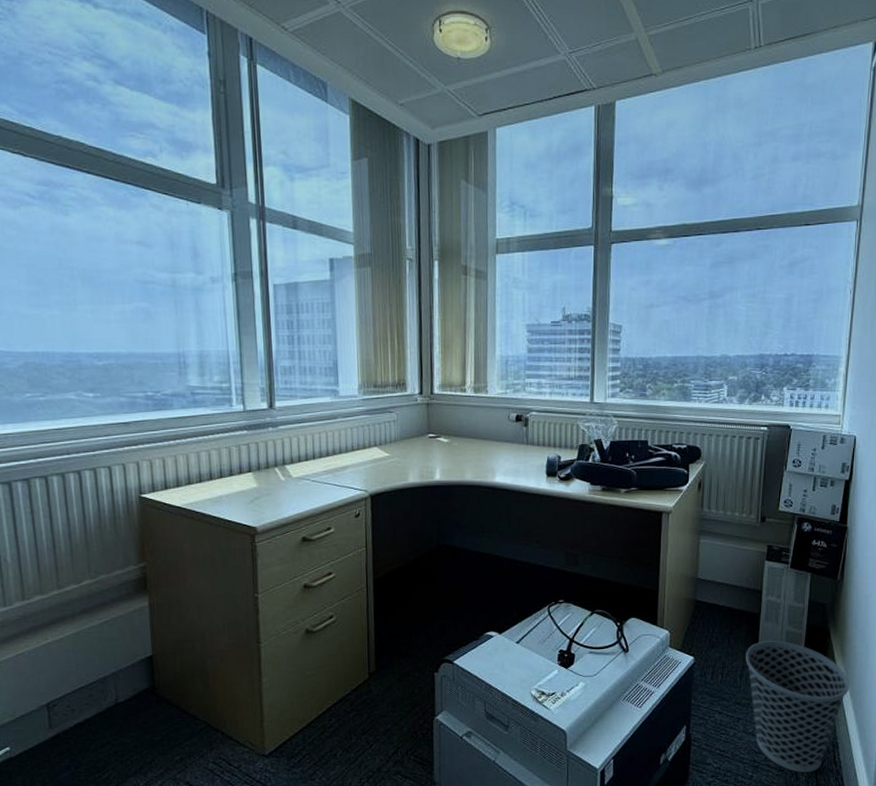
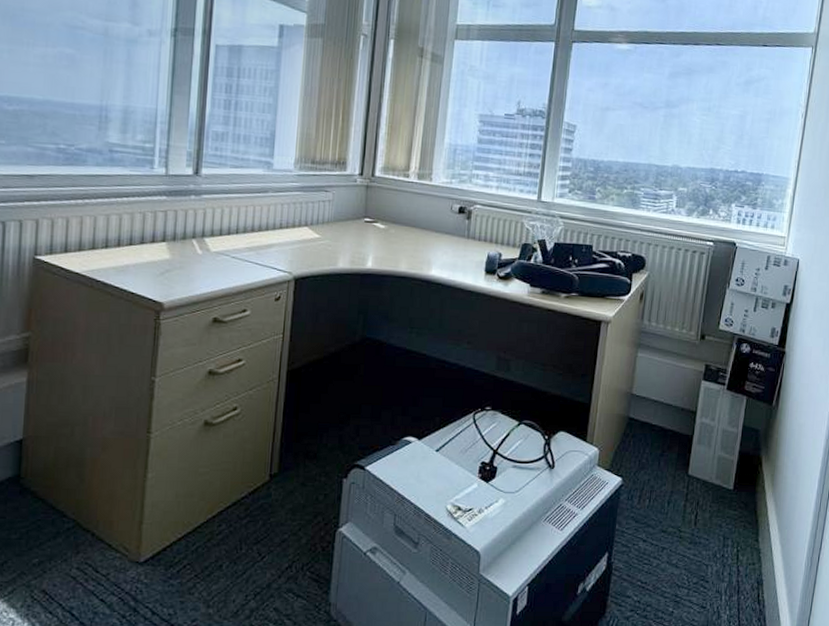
wastebasket: present [746,640,850,773] -> none [675,465,779,611]

